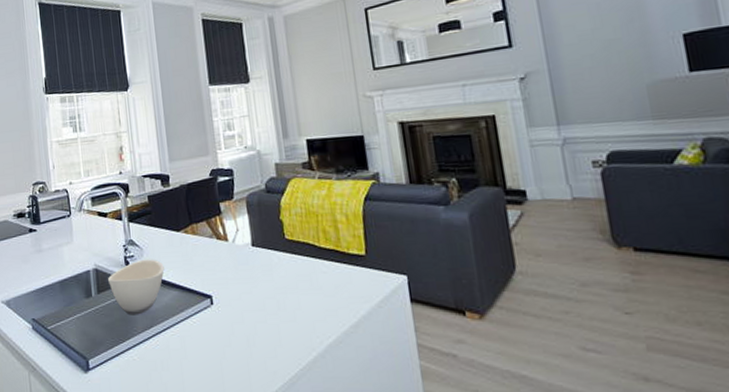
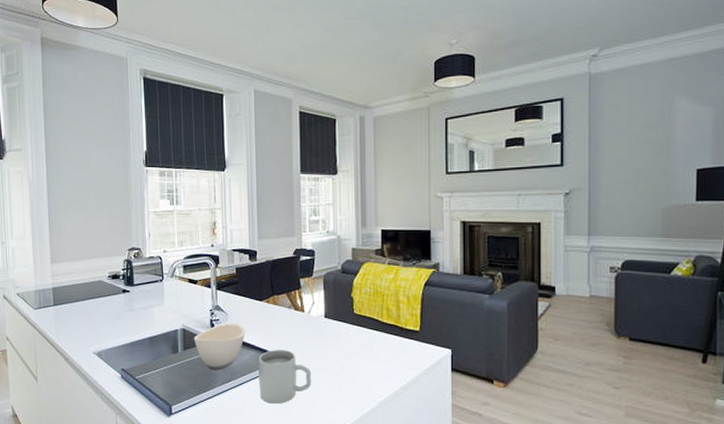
mug: none [181,286,245,352] -> present [258,349,312,404]

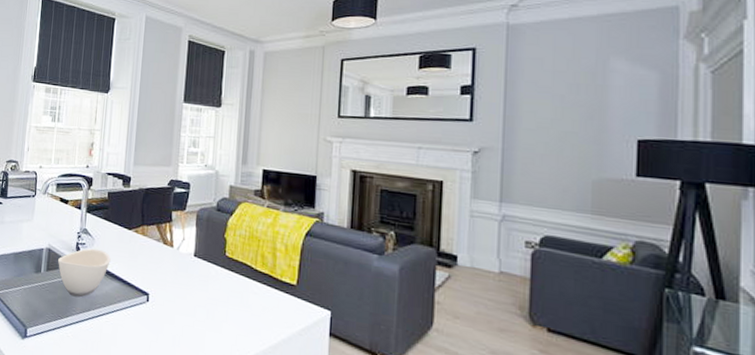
mug: present [258,349,312,404] -> none [117,283,175,344]

